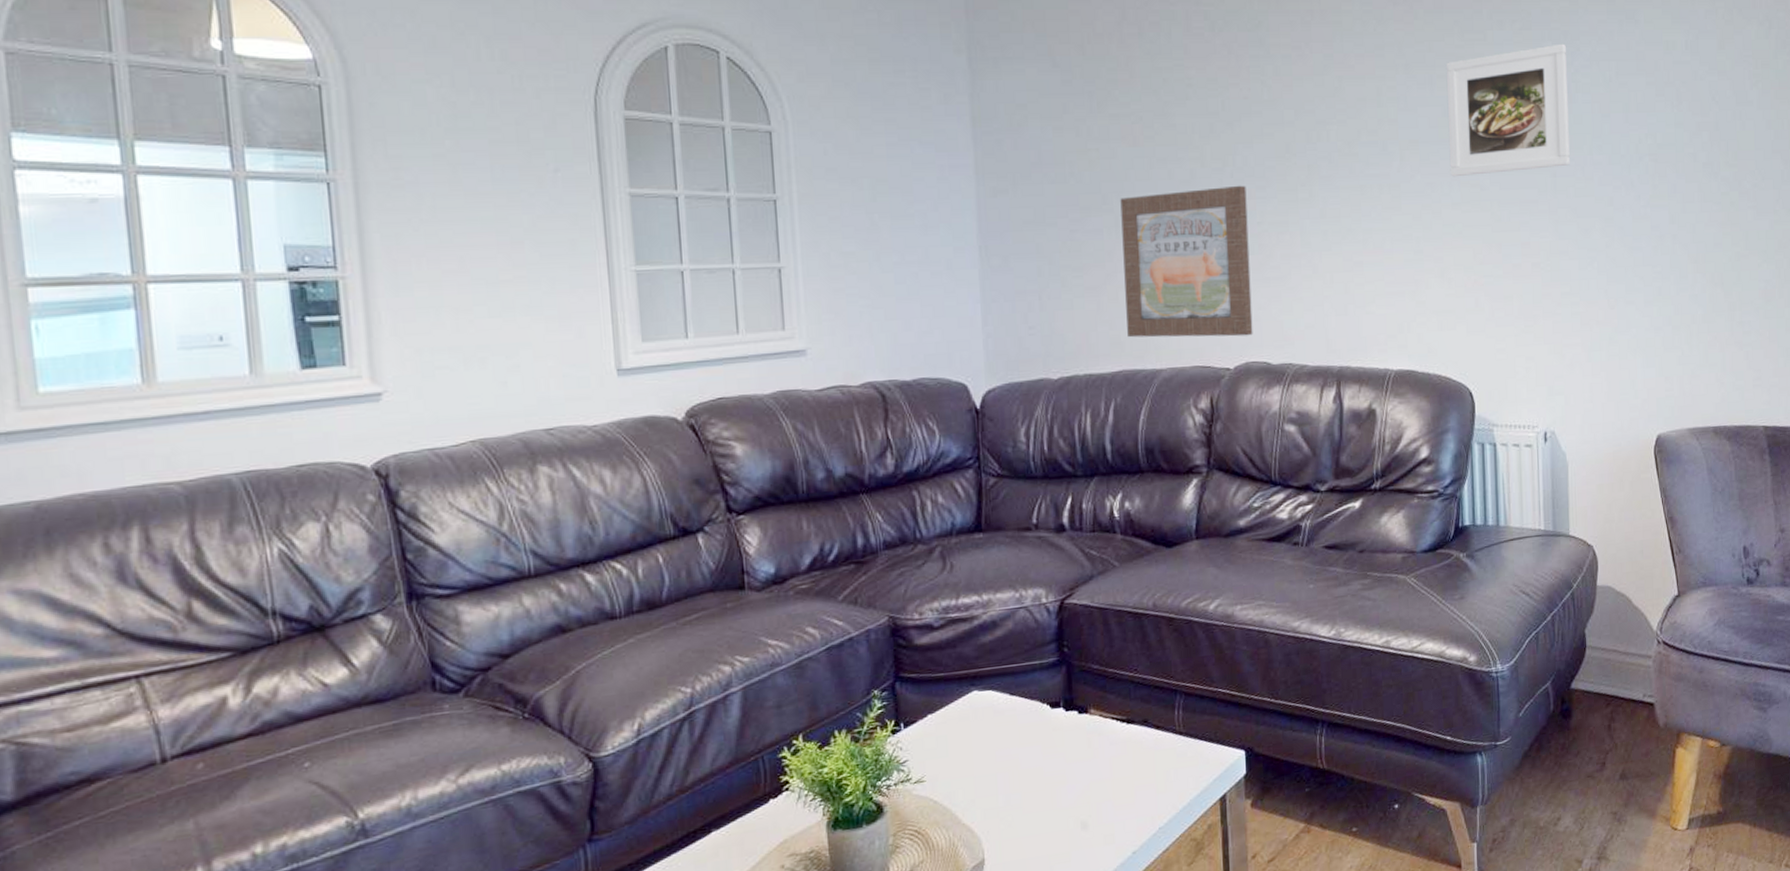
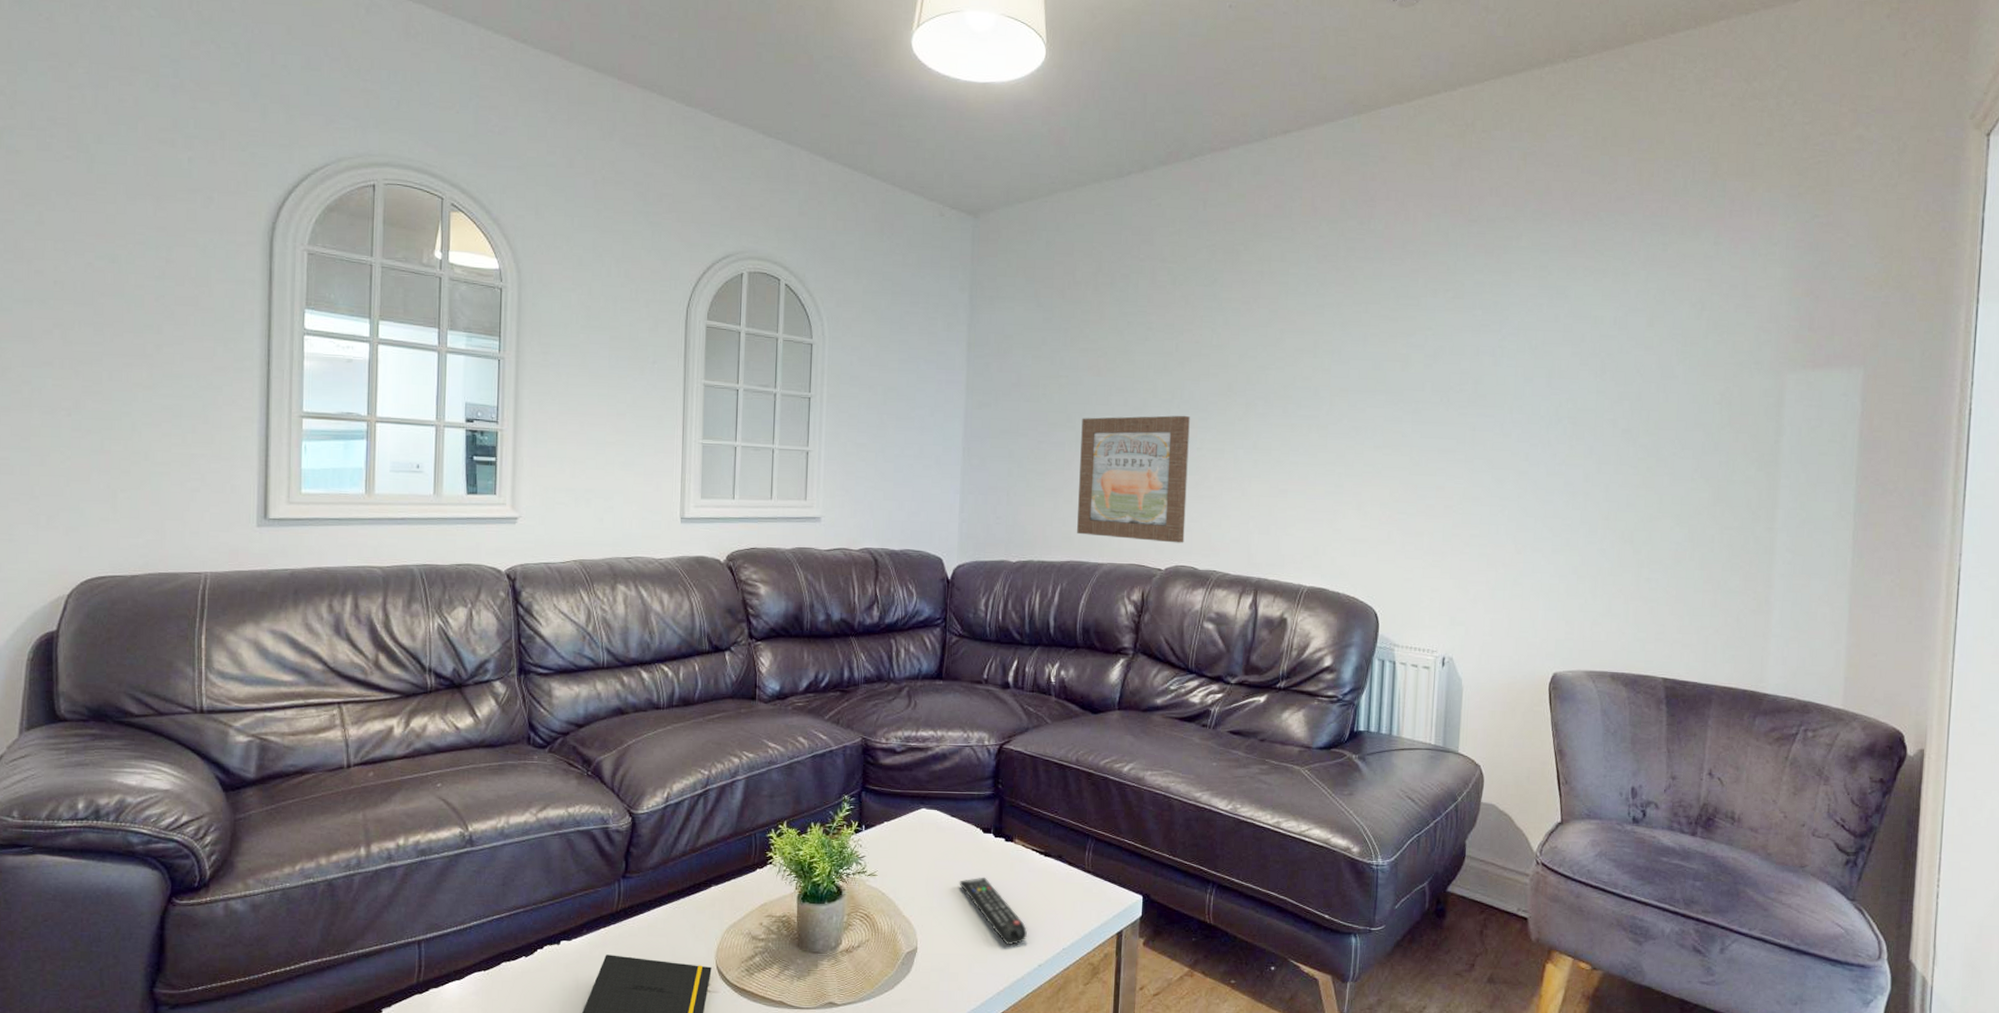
remote control: none [1027,760,1115,835] -> present [959,877,1027,945]
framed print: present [1446,43,1570,177] -> none [1375,312,1495,424]

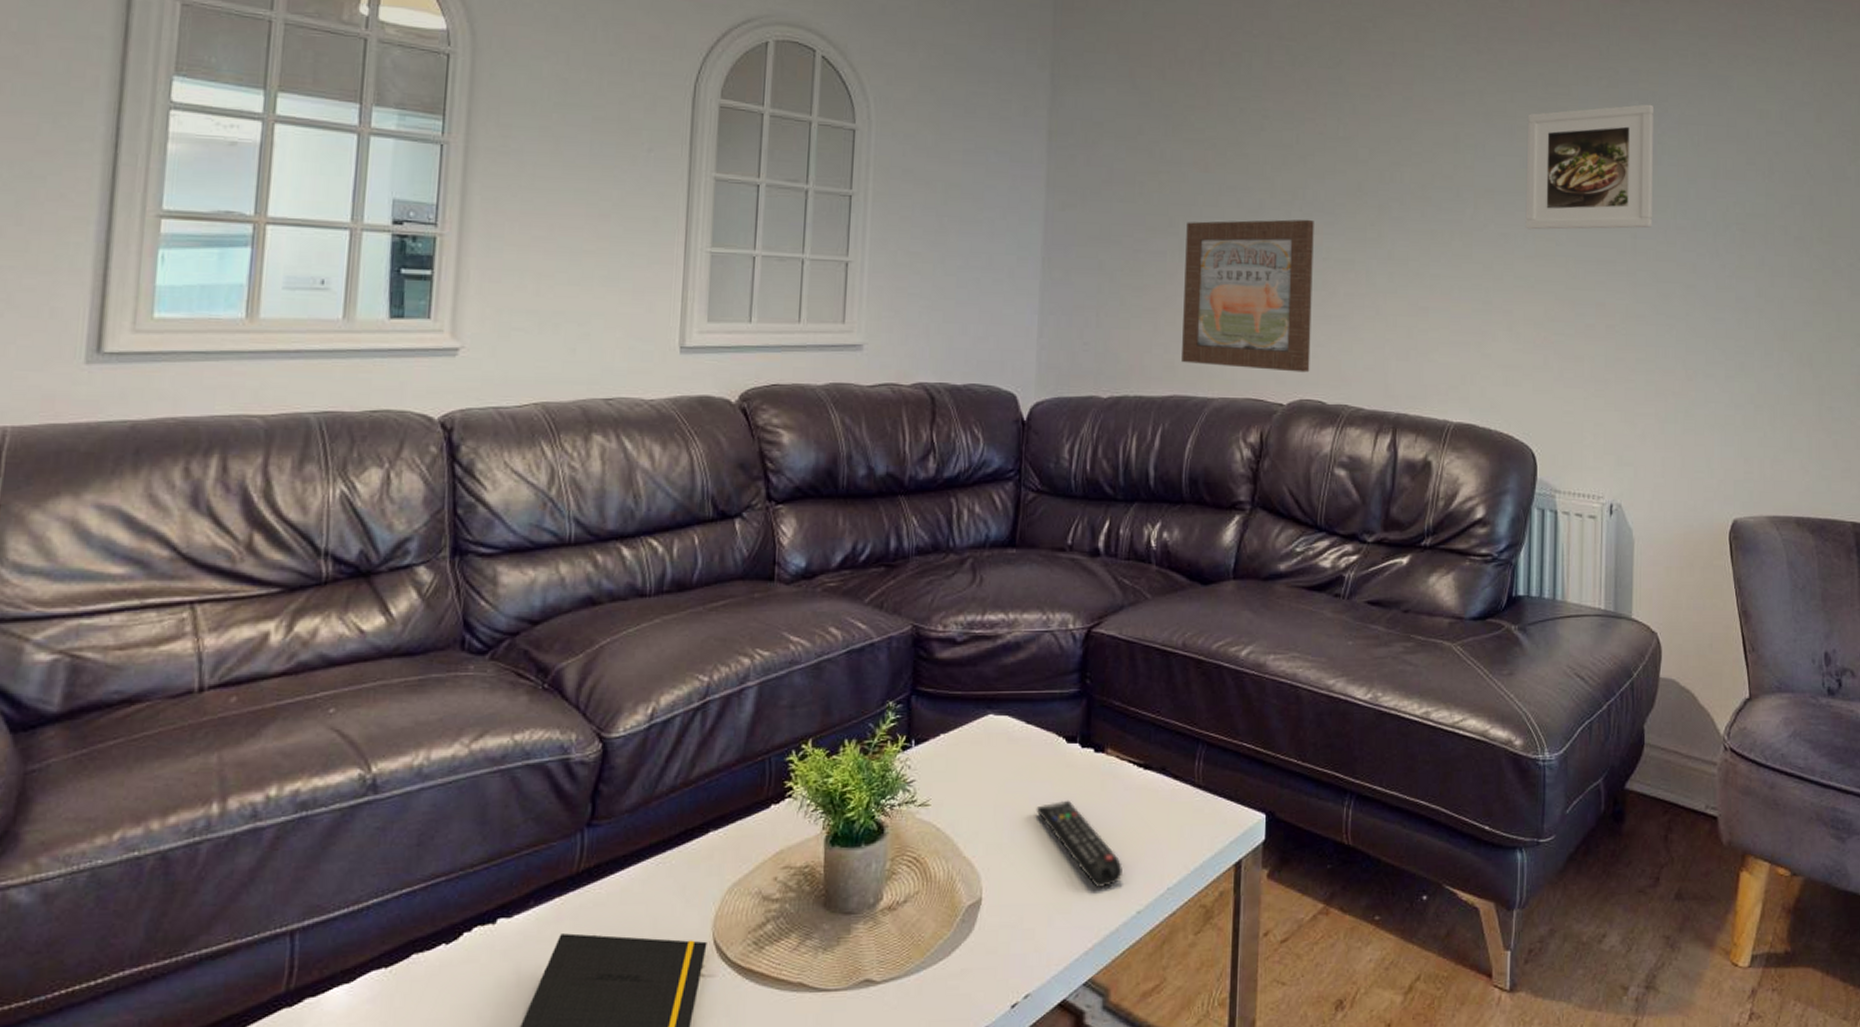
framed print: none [1375,312,1495,424] -> present [1525,104,1653,230]

